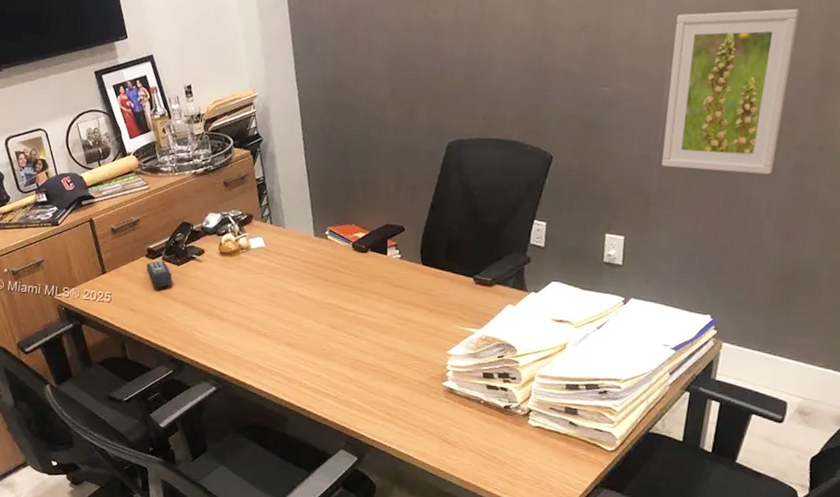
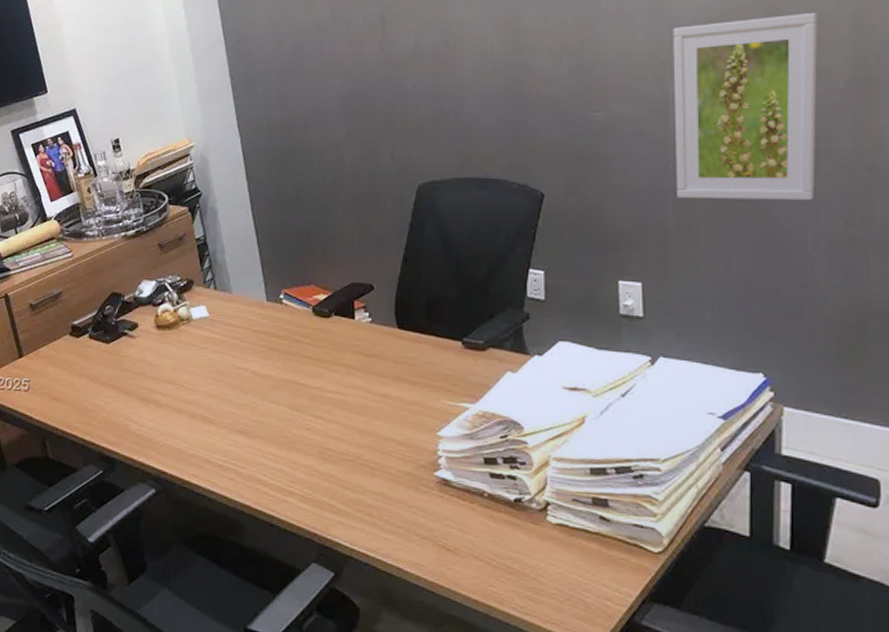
remote control: present [146,260,172,288] -> none [69,338,101,371]

